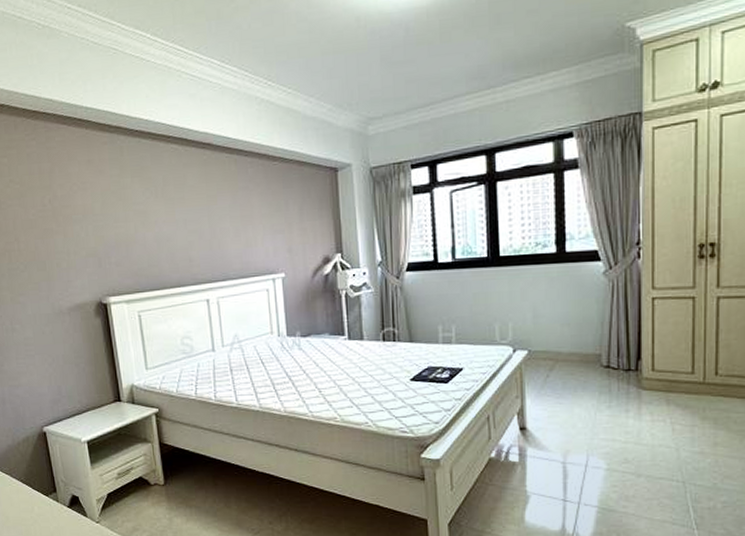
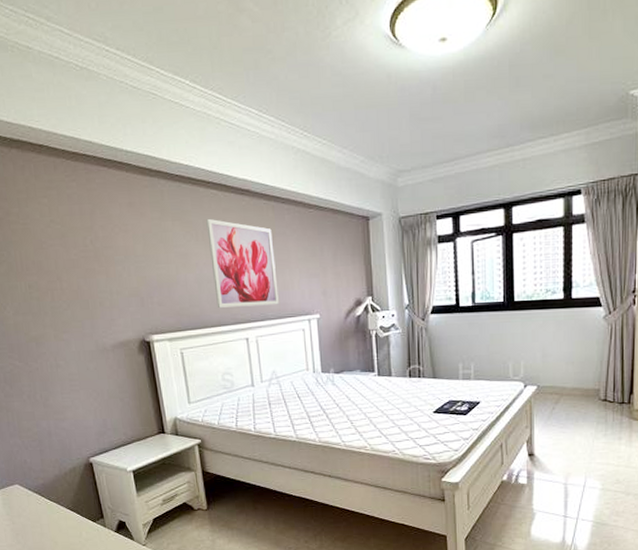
wall art: none [166,174,242,267] -> present [206,218,279,308]

